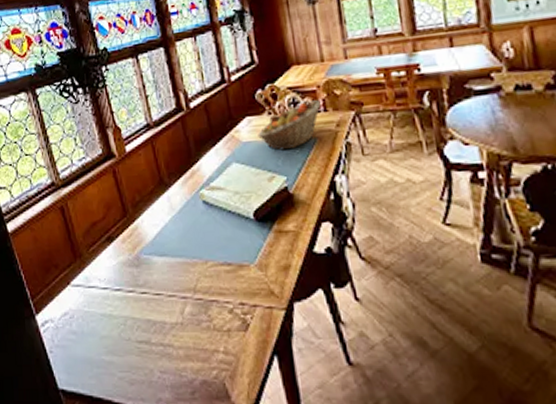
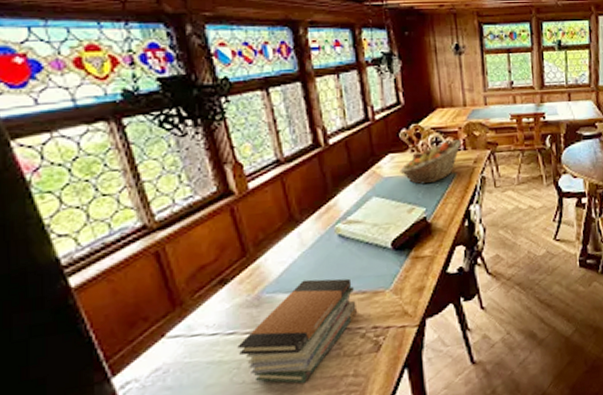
book stack: none [123,245,225,352] -> present [237,278,358,384]

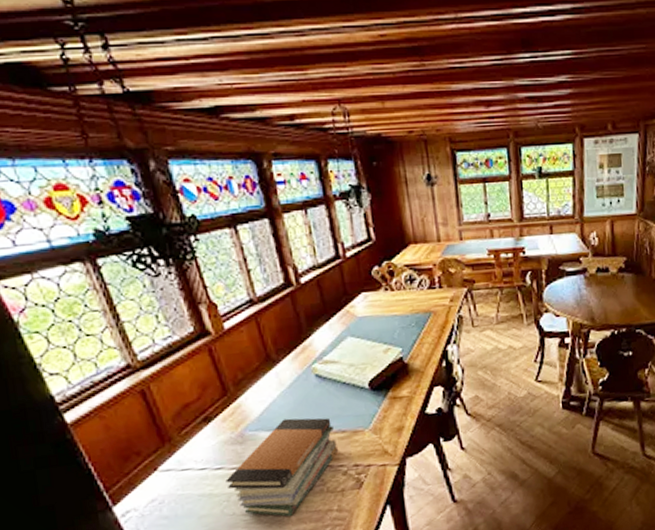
fruit basket: present [400,140,461,185] -> none [374,277,436,325]

